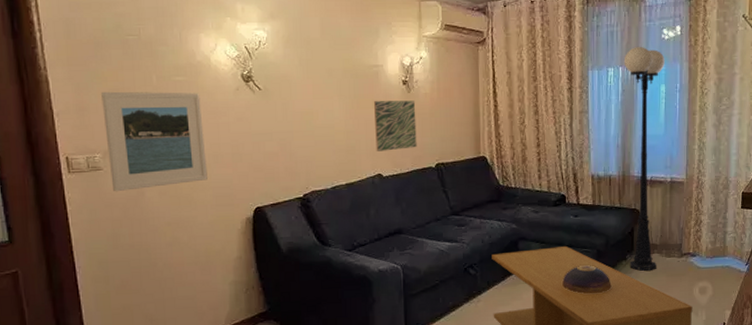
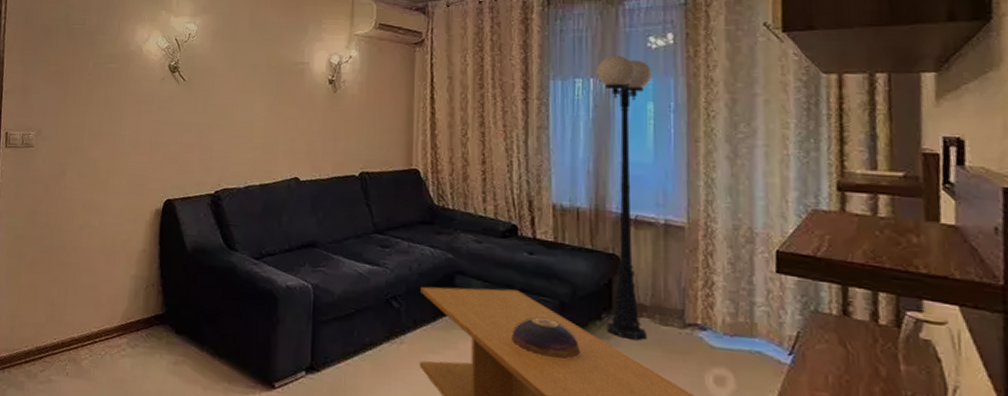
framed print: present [101,91,208,192] -> none [39,74,129,170]
wall art: present [373,100,417,151] -> none [295,98,341,154]

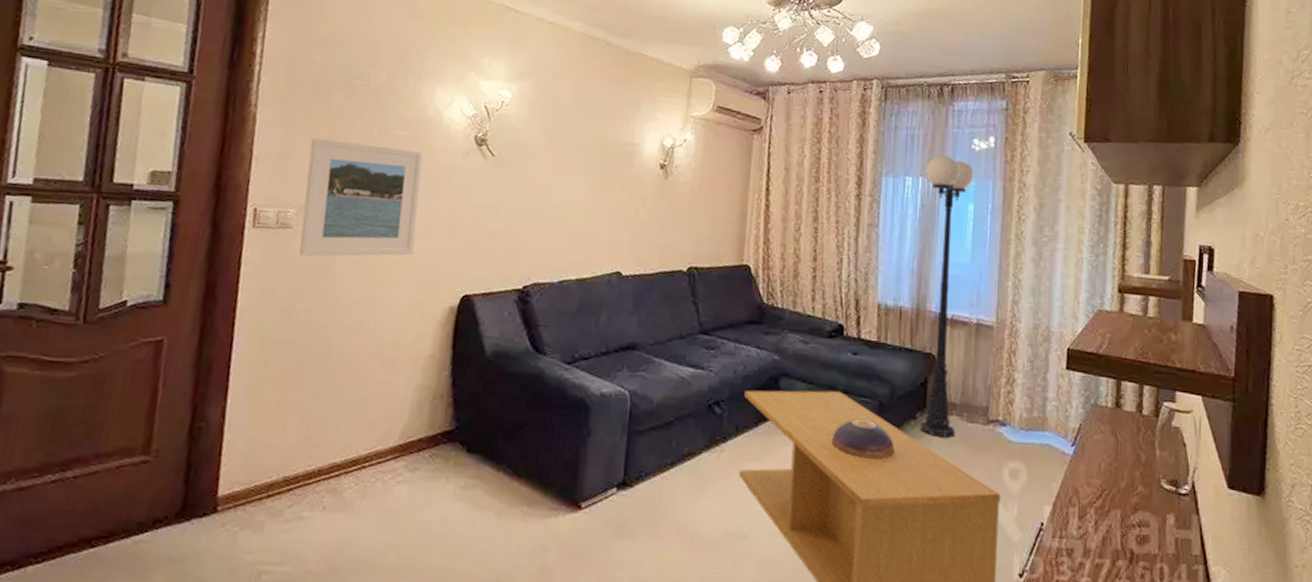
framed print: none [39,74,129,170] -> present [299,138,424,257]

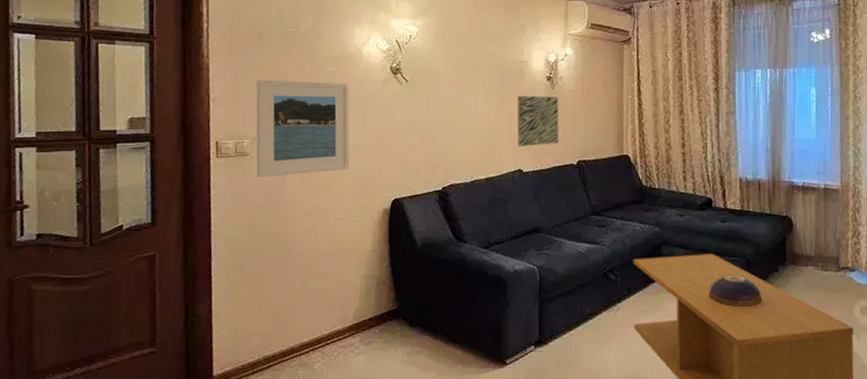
wall art: none [618,183,672,245] -> present [517,95,559,146]
floor lamp: present [920,155,974,438] -> none [771,48,815,285]

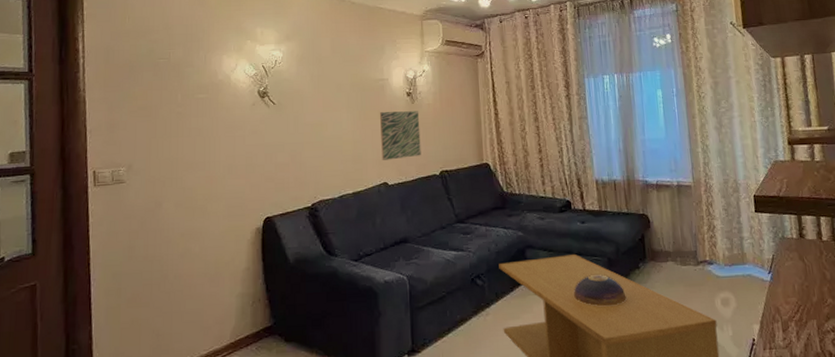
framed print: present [256,79,350,178] -> none [131,108,222,204]

